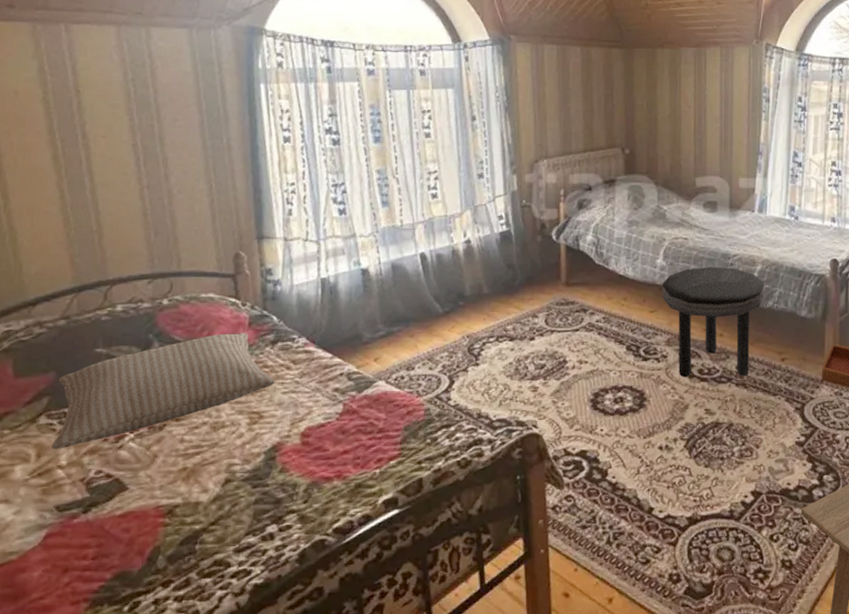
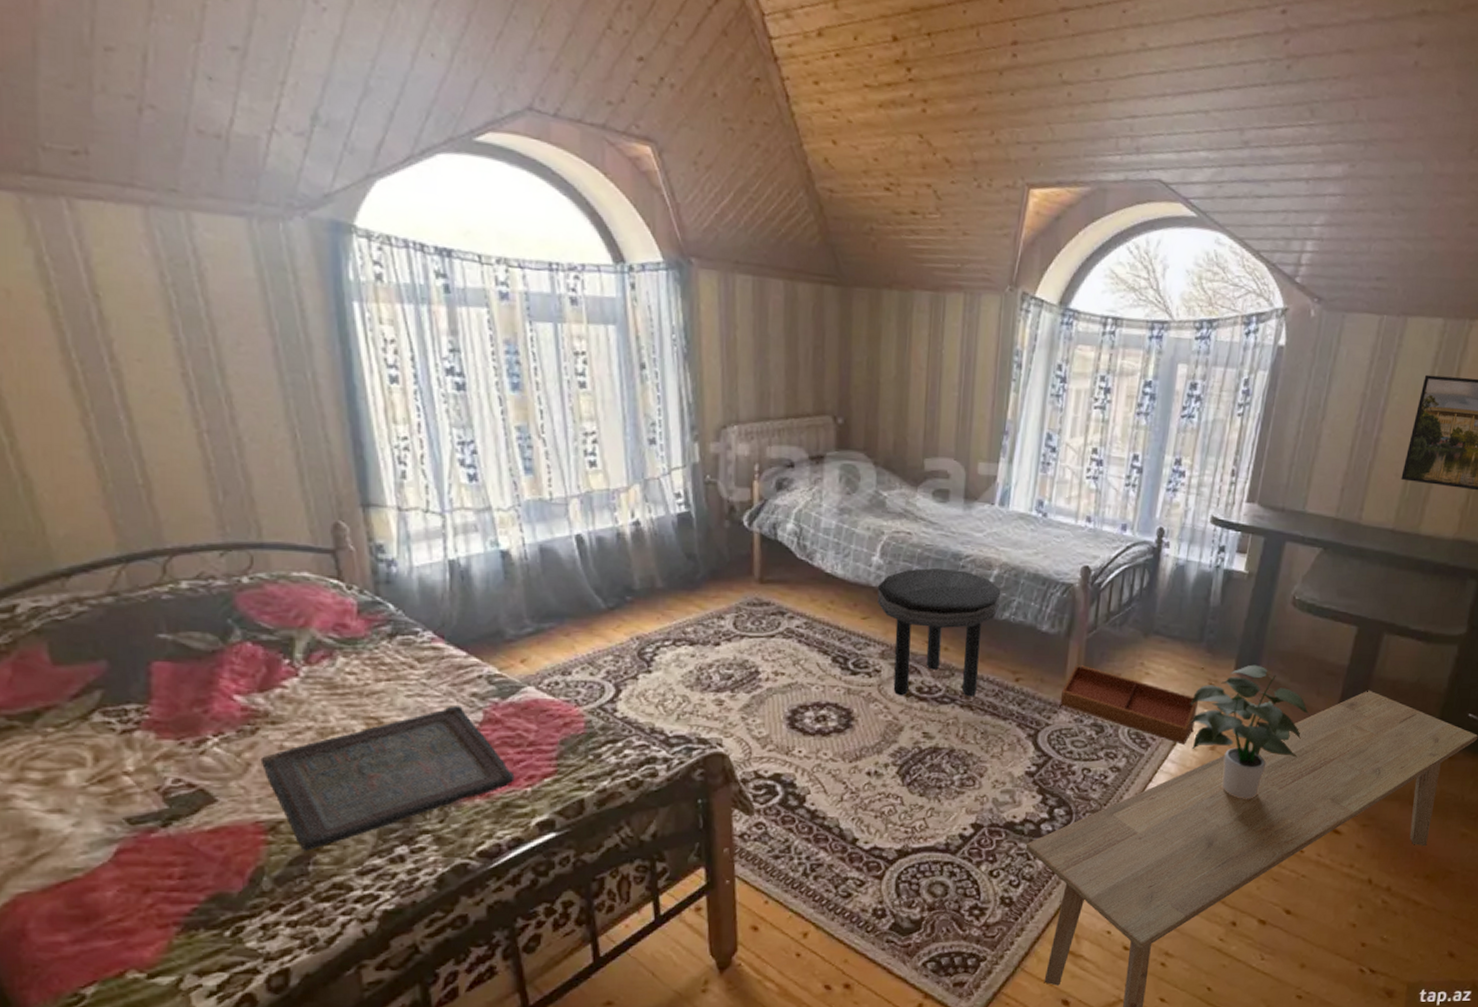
pillow: present [51,333,275,450] -> none [111,622,396,753]
serving tray: none [165,400,366,532] -> present [260,706,515,851]

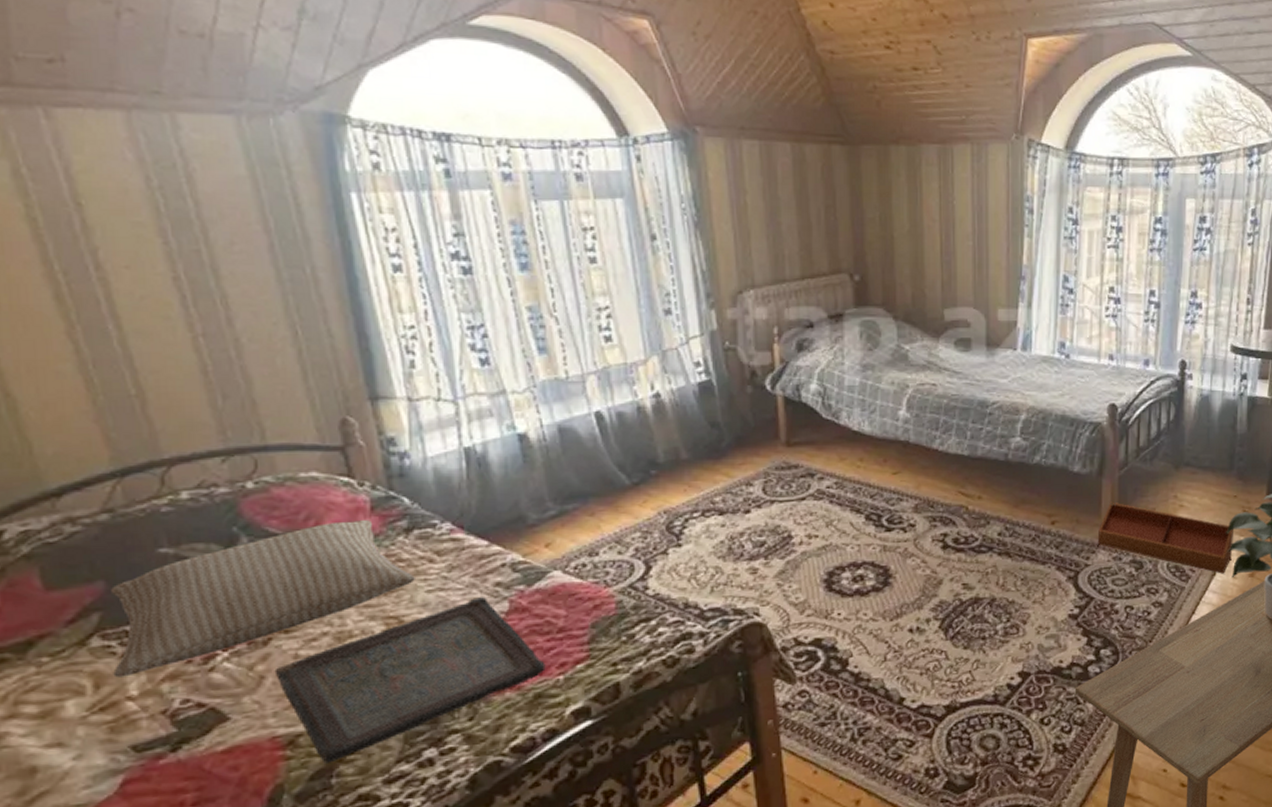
pillow: none [111,622,396,753] -> present [109,520,415,678]
side table: present [877,567,1002,697] -> none [907,417,1030,549]

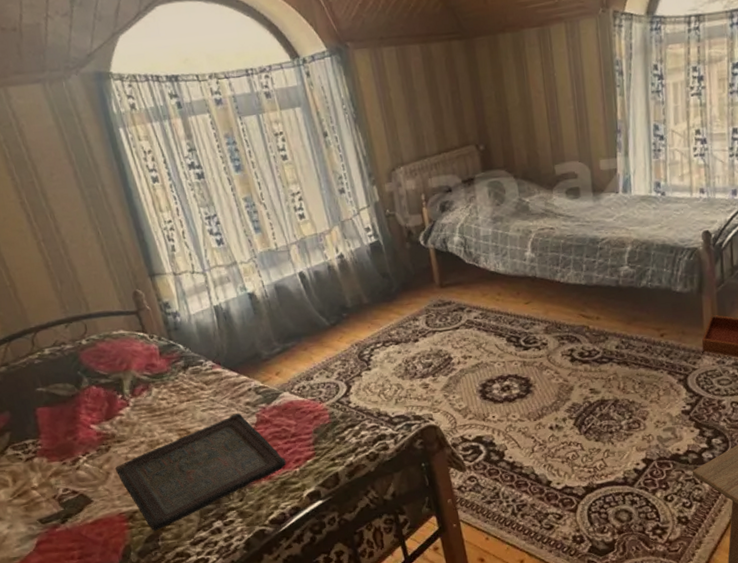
pillow: present [109,520,415,678] -> none [13,362,194,475]

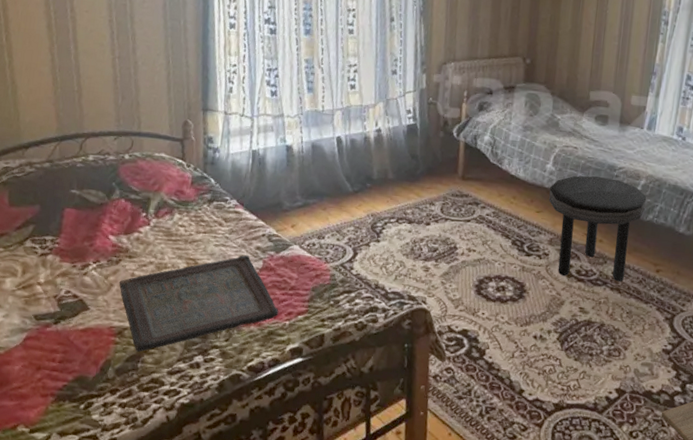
side table: none [534,251,637,362] -> present [549,175,647,282]

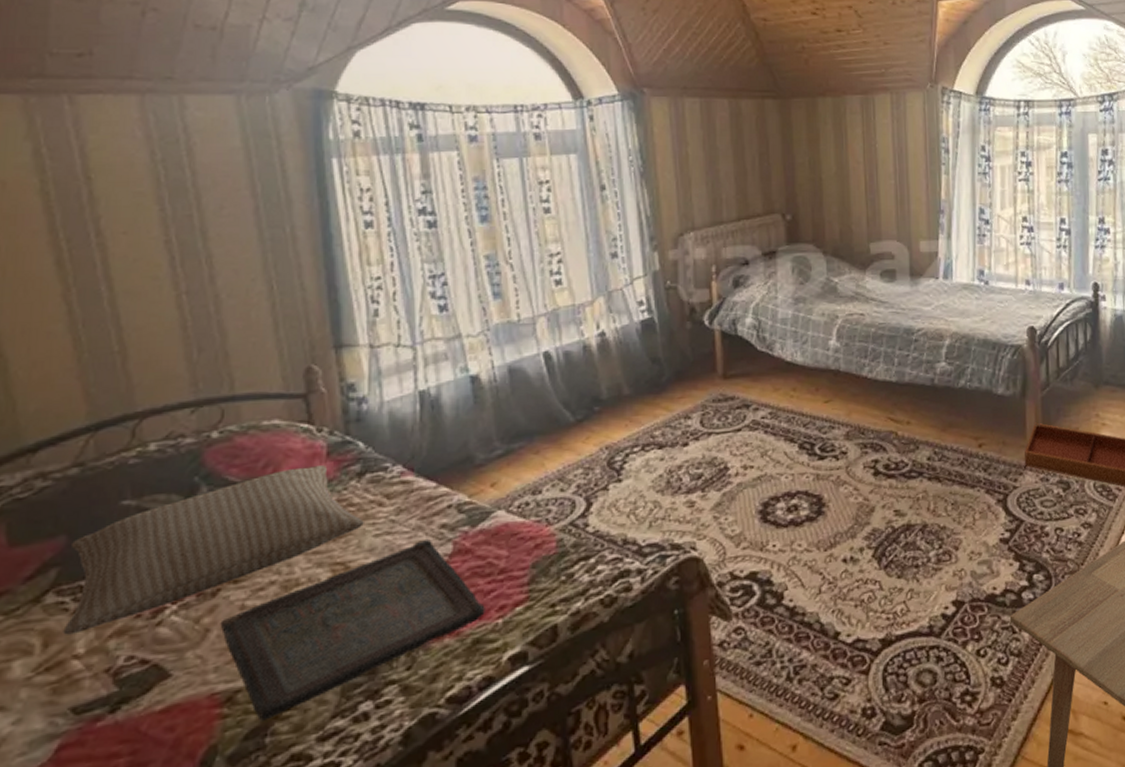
pillow: none [33,188,209,269] -> present [63,465,364,635]
side table: present [549,175,647,282] -> none [837,344,955,476]

